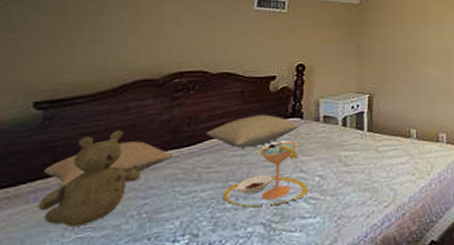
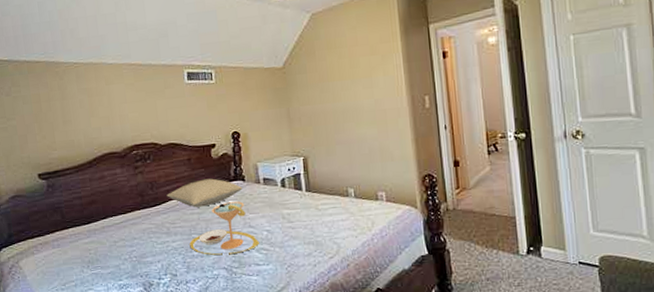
teddy bear: present [37,130,141,227] -> none [61,194,125,266]
pillow: present [43,141,172,188] -> none [58,202,145,238]

